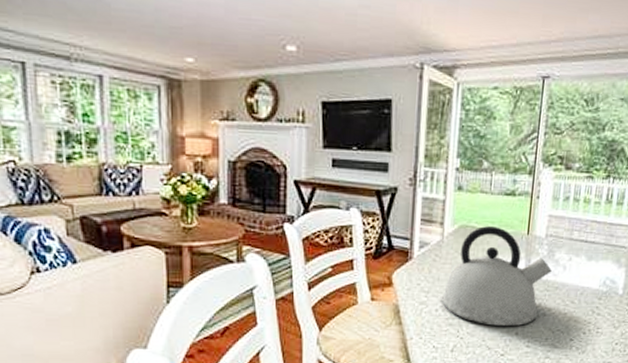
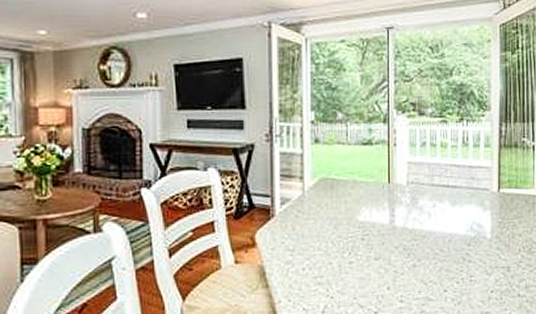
kettle: present [441,226,552,326] -> none [307,177,417,282]

